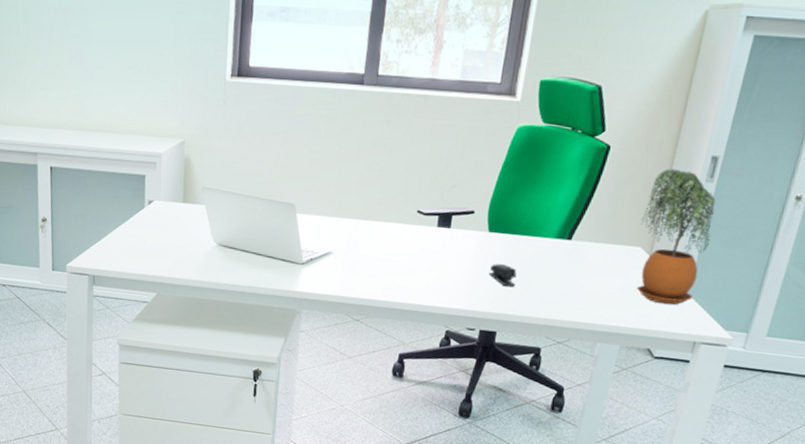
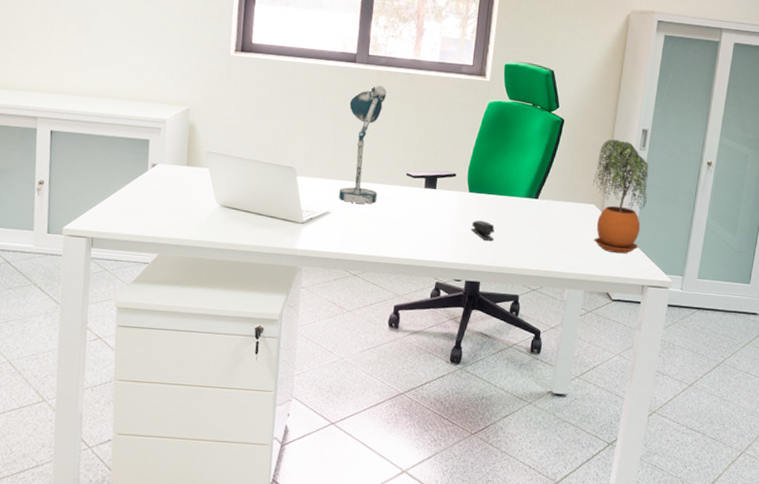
desk lamp: none [340,110,398,244] -> present [338,85,387,204]

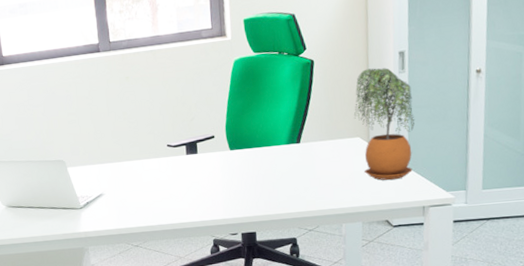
desk lamp: present [338,85,387,204] -> none [101,68,144,182]
stapler: present [471,220,495,241] -> none [238,174,262,193]

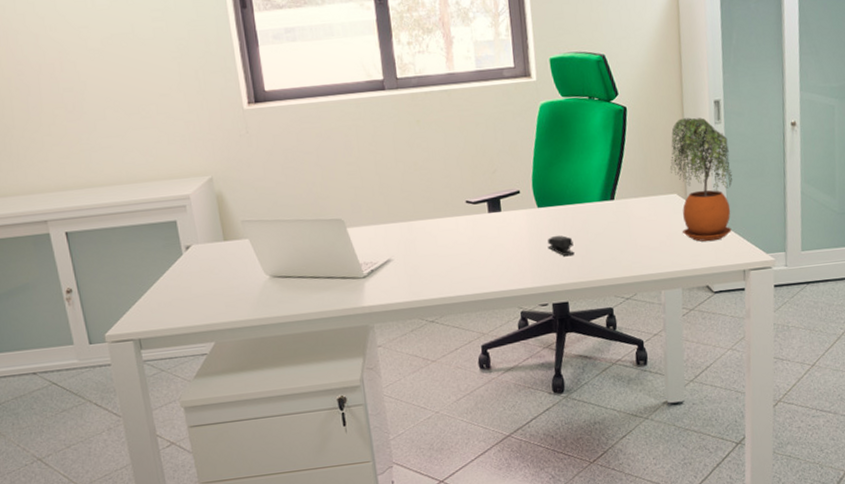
stapler: none [238,174,262,193] -> present [547,235,575,257]

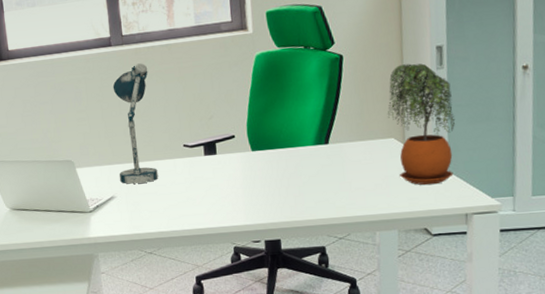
desk lamp: none [387,110,439,245] -> present [112,63,158,184]
stapler: present [547,235,575,257] -> none [261,176,288,197]

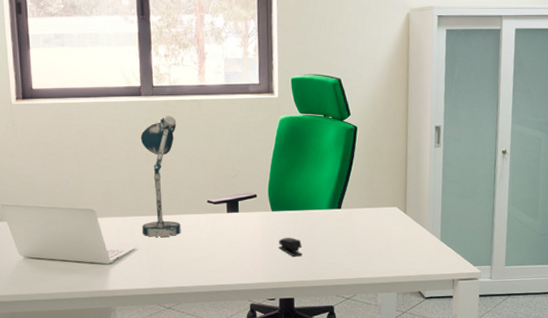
stapler: none [261,176,288,197] -> present [278,237,302,257]
potted plant: present [388,63,456,186] -> none [393,140,448,252]

